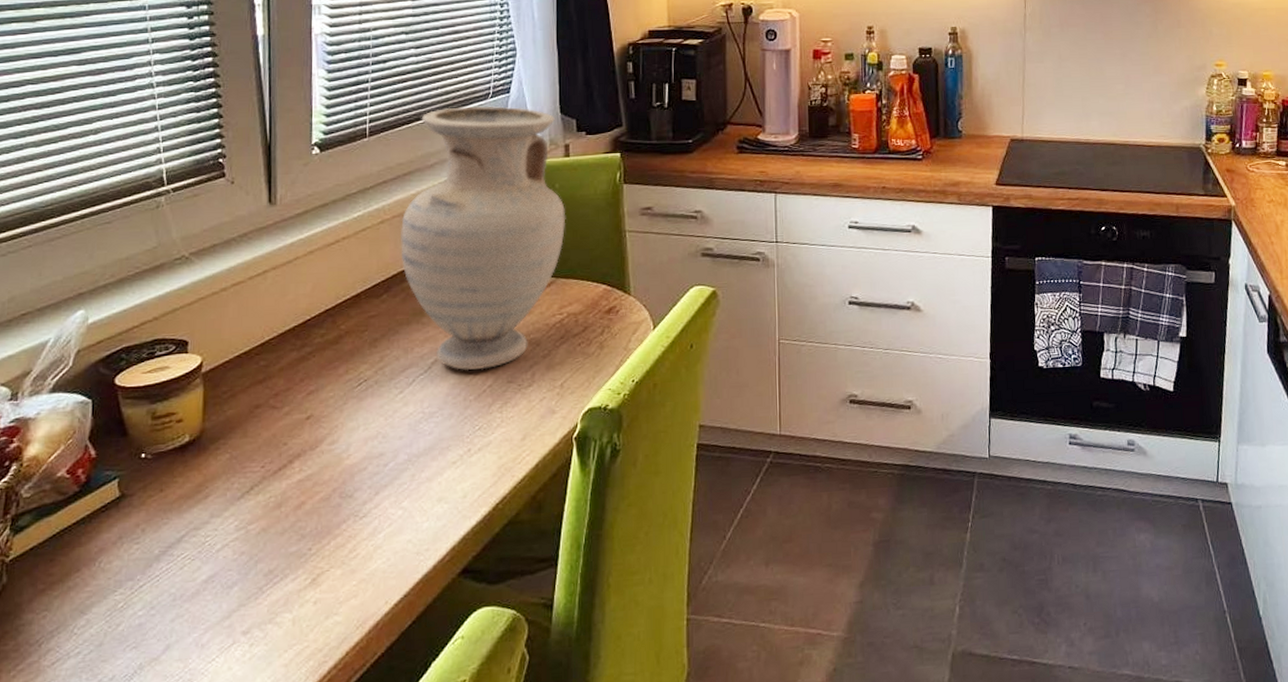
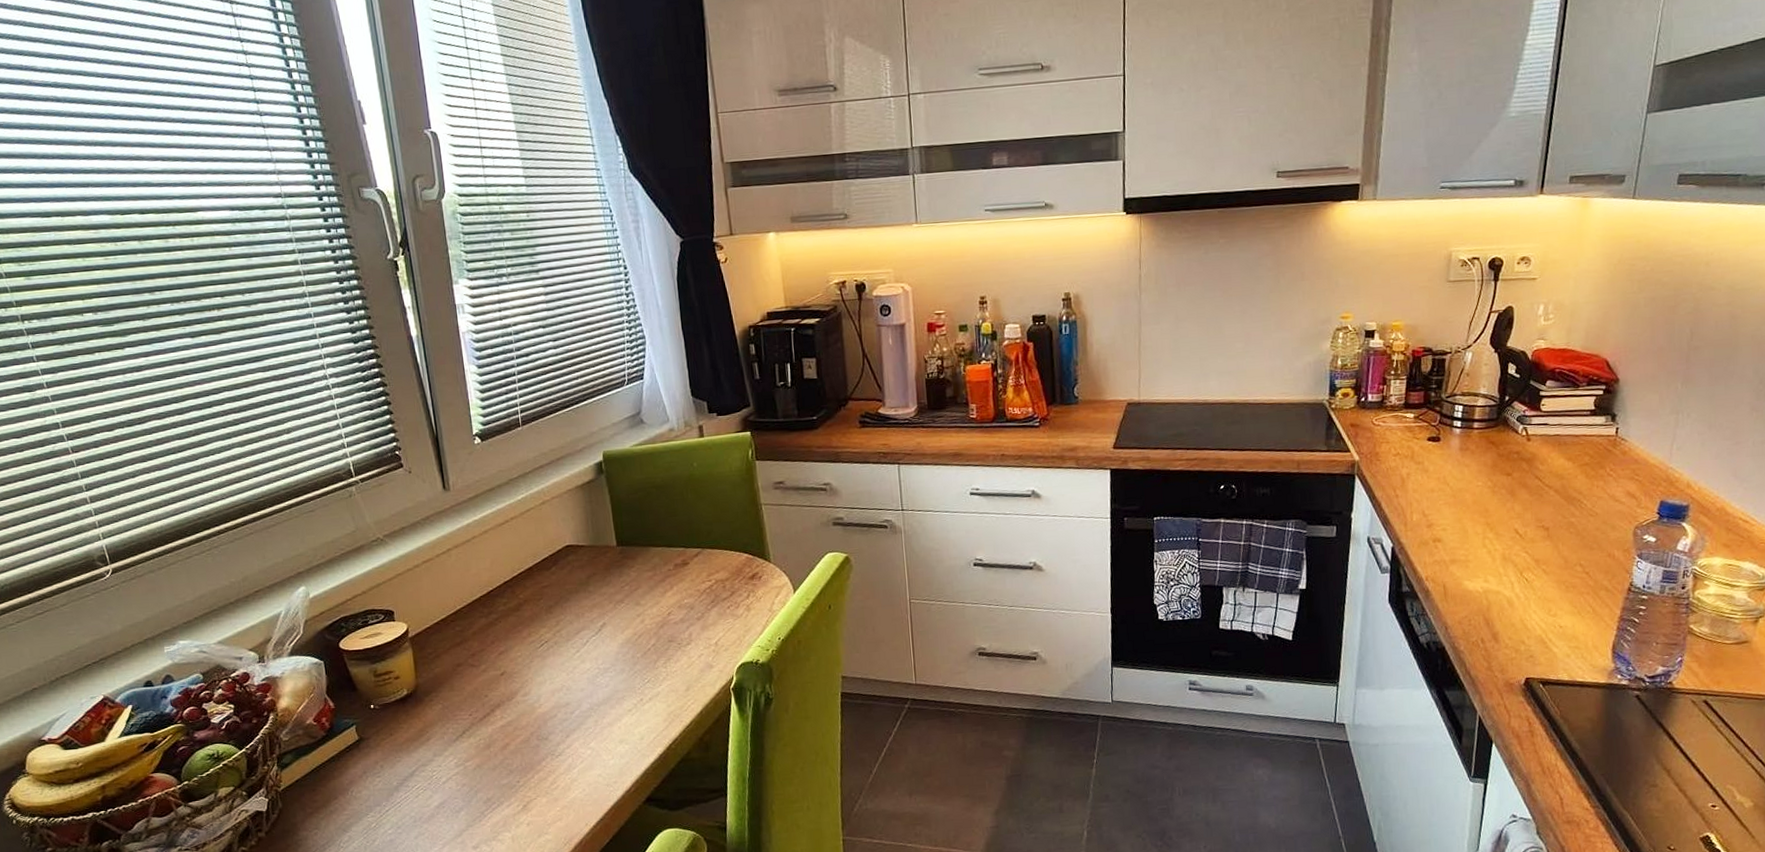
vase: present [401,106,566,371] -> none [559,392,706,632]

